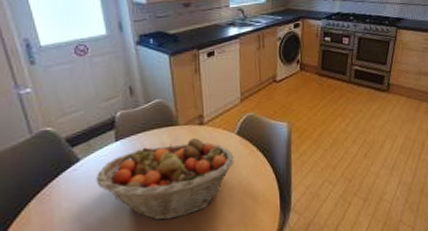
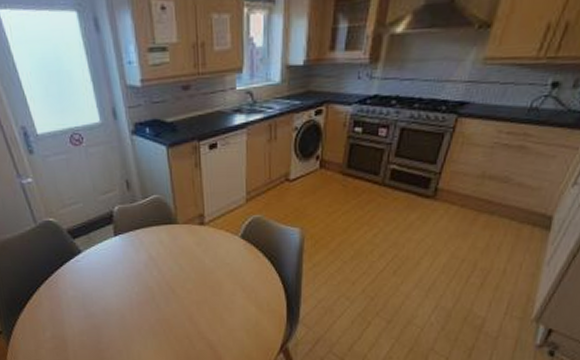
fruit basket: present [96,137,234,221] -> none [97,237,237,317]

